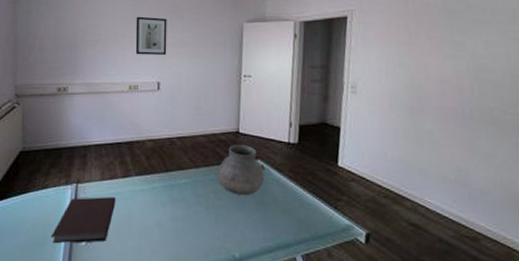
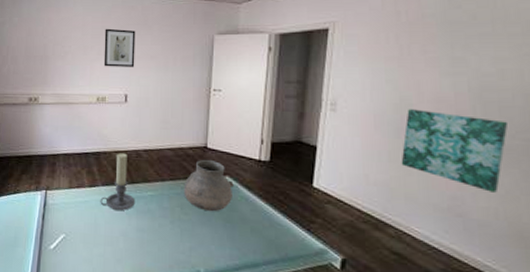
notebook: present [50,197,116,244] -> none [21,203,83,248]
candle holder: none [134,141,170,200] -> present [100,153,136,211]
wall art: none [414,90,501,163] -> present [401,109,509,193]

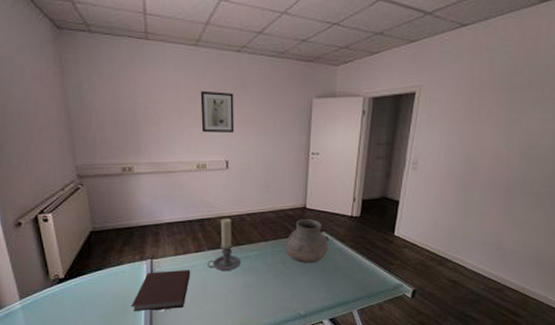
notebook: none [21,203,83,248] -> present [130,270,191,312]
wall art: present [401,109,509,193] -> none [462,165,542,228]

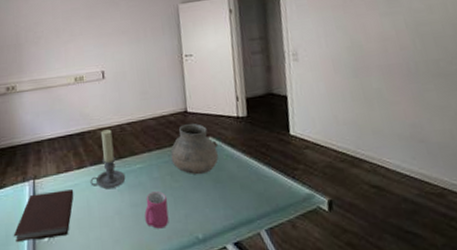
wall art: present [200,90,235,133] -> none [74,8,108,47]
mug: none [256,276,277,306] -> present [144,191,169,229]

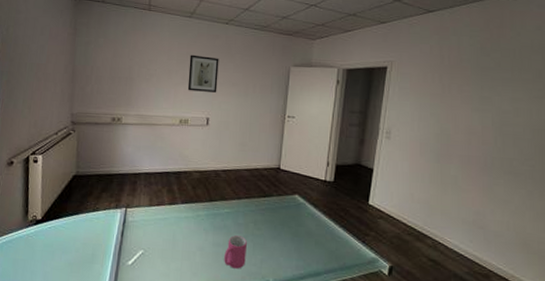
notebook: present [13,189,74,243] -> none [99,221,163,263]
wall art: none [74,8,108,47] -> present [187,54,219,92]
candle holder: present [90,129,126,189] -> none [179,173,213,227]
vase: present [170,123,219,175] -> none [257,179,302,227]

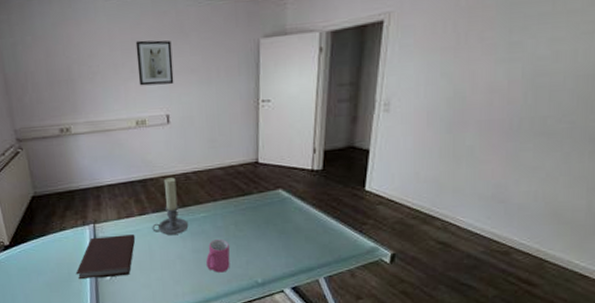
notebook: none [99,221,163,263] -> present [75,234,136,280]
candle holder: none [179,173,213,227] -> present [152,177,189,235]

